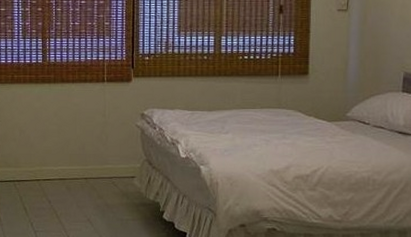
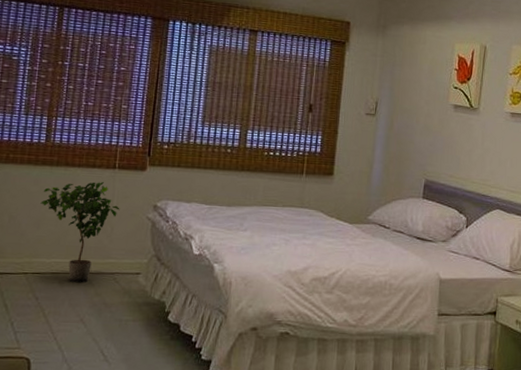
potted plant: none [44,94,112,187] -> present [40,181,120,283]

